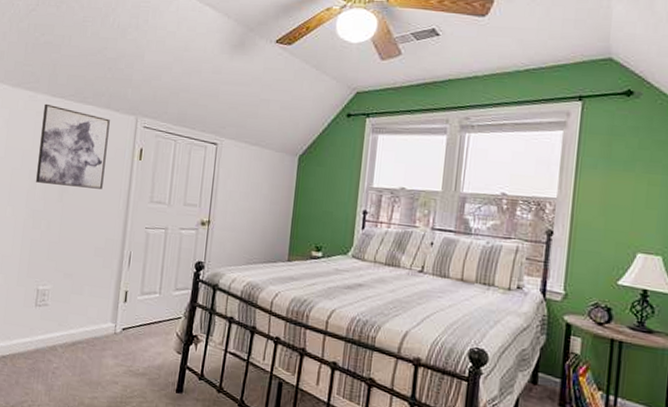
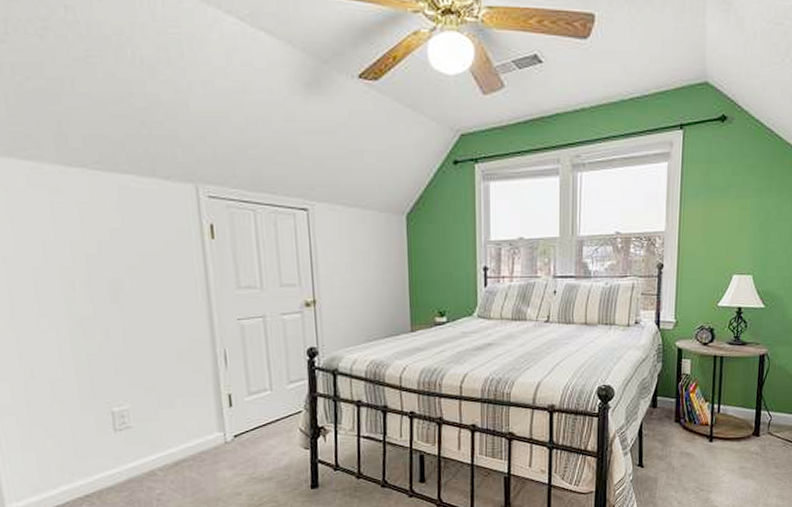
wall art: present [36,103,110,189] -> none [58,176,170,283]

